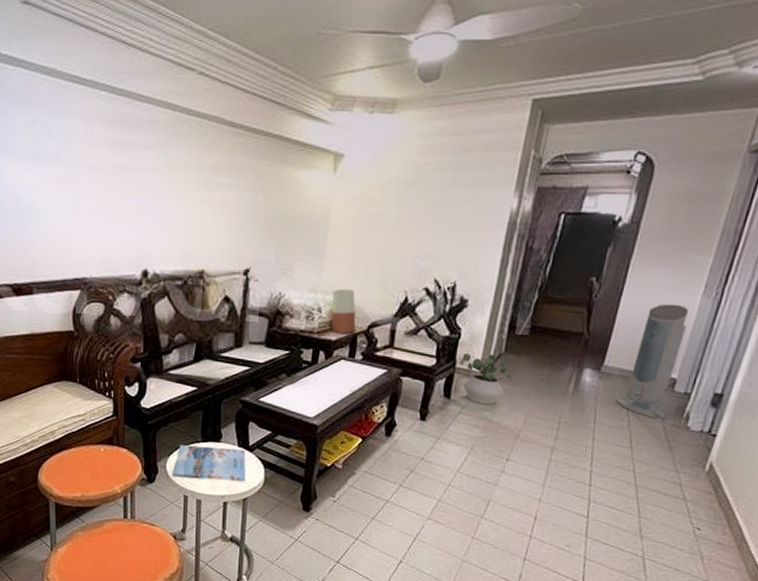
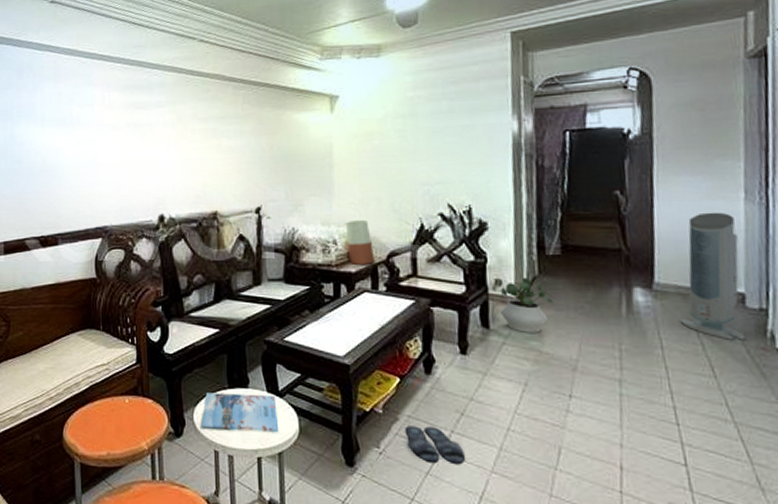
slippers: none [359,479,408,513] -> present [406,425,465,465]

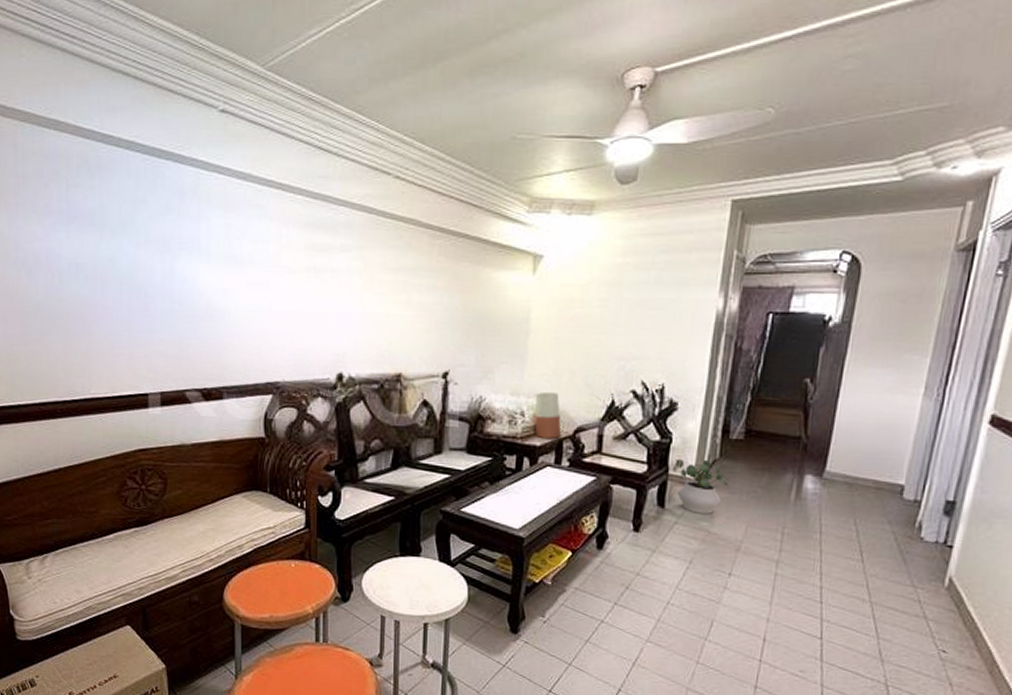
magazine: present [201,393,279,432] -> none [369,560,448,599]
slippers: present [406,425,465,465] -> none [571,597,624,634]
air purifier: present [681,212,746,340] -> none [842,405,910,529]

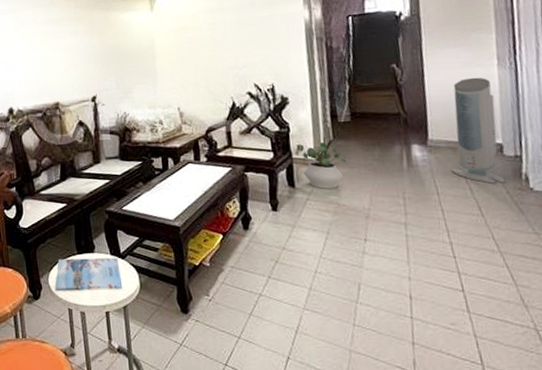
magazine: none [369,560,448,599] -> present [55,257,123,290]
vase: present [535,391,562,440] -> none [168,101,196,142]
air purifier: none [842,405,910,529] -> present [452,77,506,184]

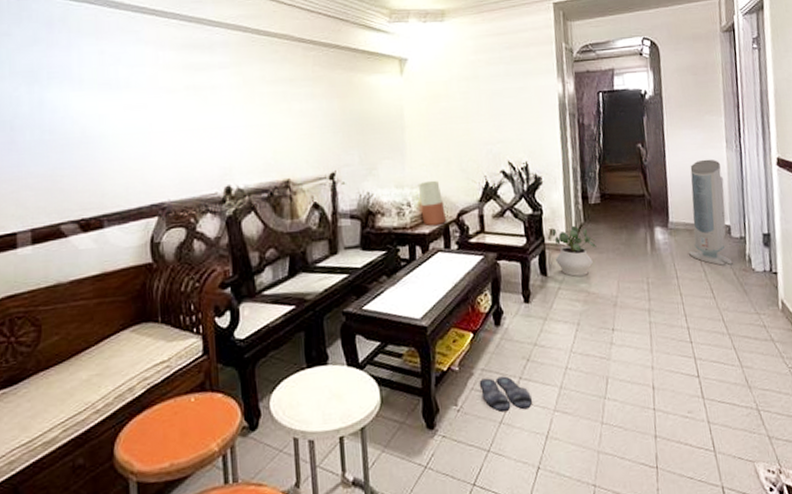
magazine: present [55,257,123,290] -> none [278,368,361,416]
vase: none [168,101,196,142] -> present [417,180,447,227]
slippers: none [230,274,281,305] -> present [480,376,532,412]

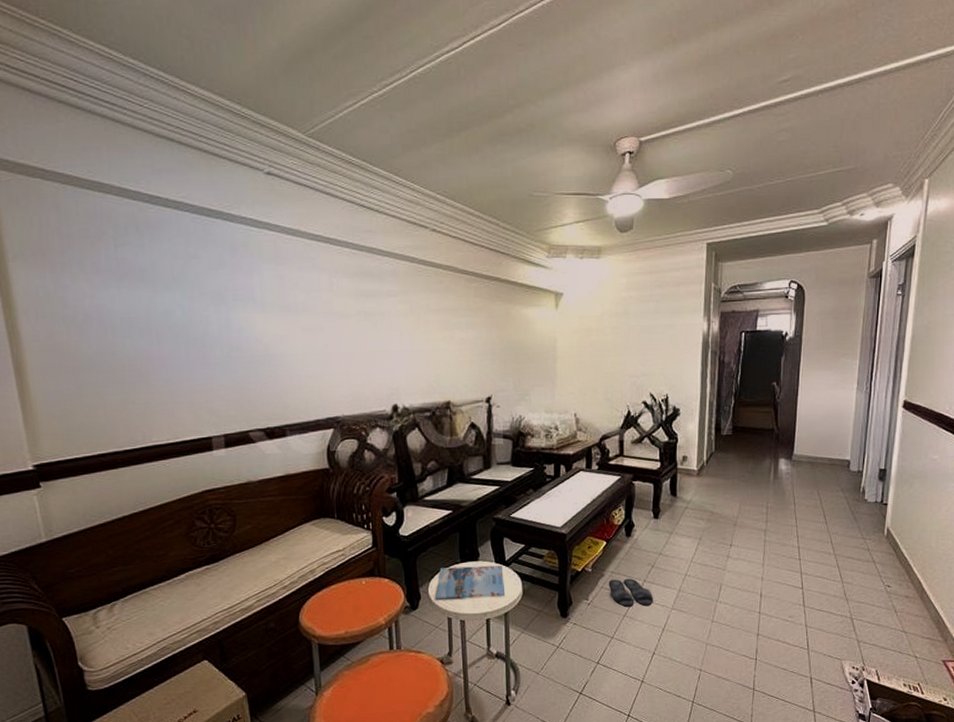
magazine: none [278,368,361,416] -> present [435,565,506,600]
vase: present [417,180,447,227] -> none [565,407,590,449]
potted plant: present [553,225,597,277] -> none [686,453,724,498]
air purifier: present [689,159,733,266] -> none [808,399,850,495]

